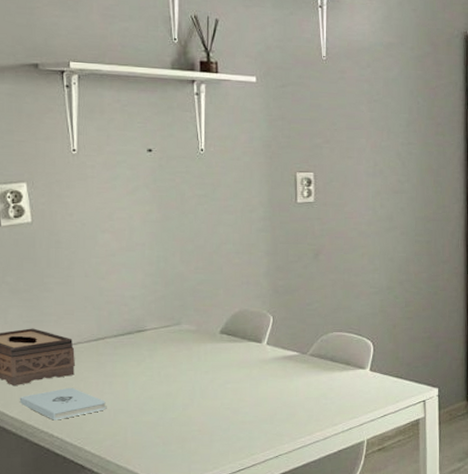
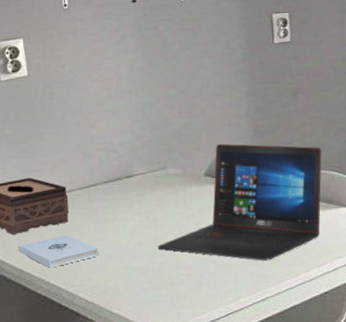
laptop: none [169,301,341,419] -> present [157,143,322,261]

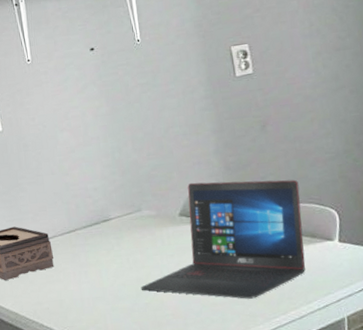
notepad: present [18,234,98,268] -> none [11,279,85,311]

